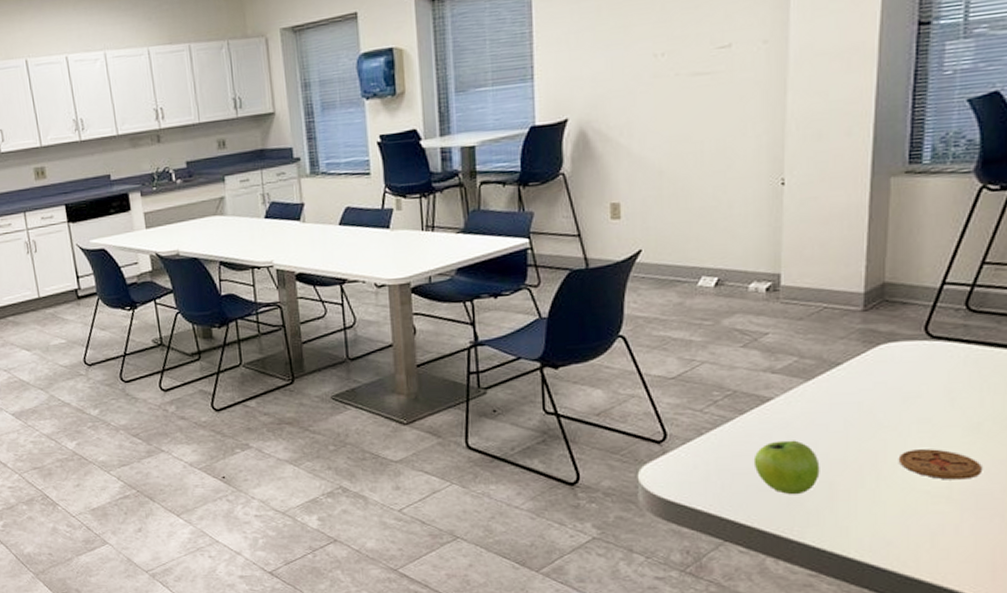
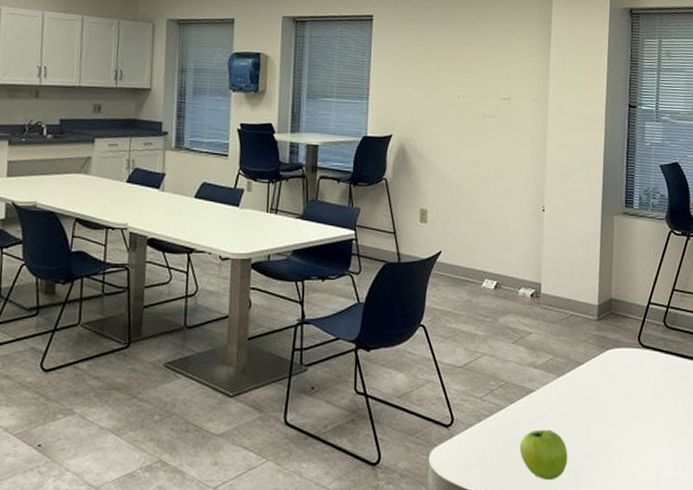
coaster: present [900,449,982,480] -> none [624,442,679,470]

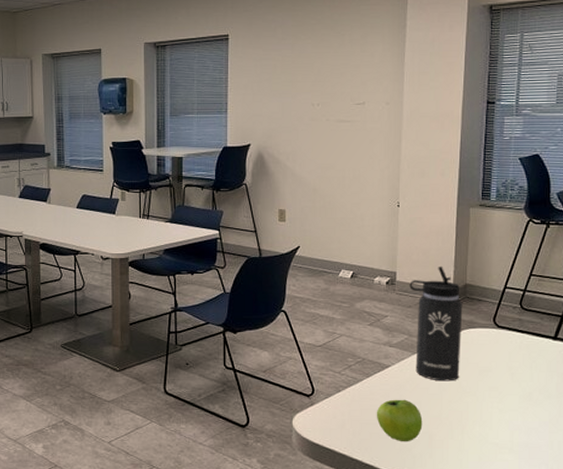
thermos bottle: none [554,277,608,408] -> present [409,266,463,382]

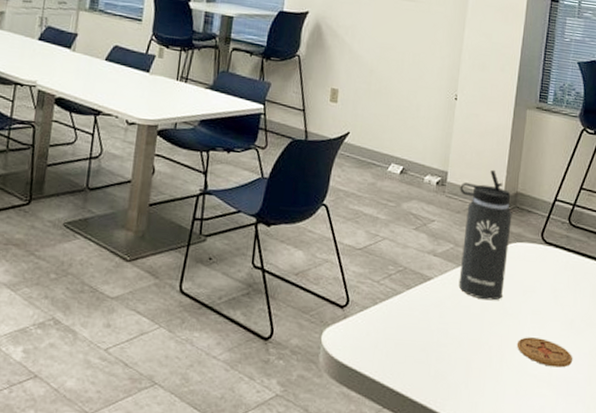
fruit: present [376,399,423,442] -> none [413,317,462,369]
coaster: none [477,411,532,436] -> present [517,337,572,368]

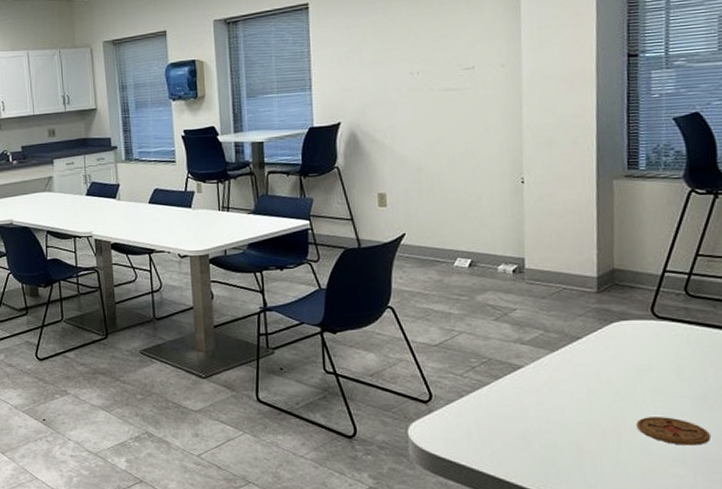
thermos bottle: present [458,169,512,301] -> none [542,249,612,383]

